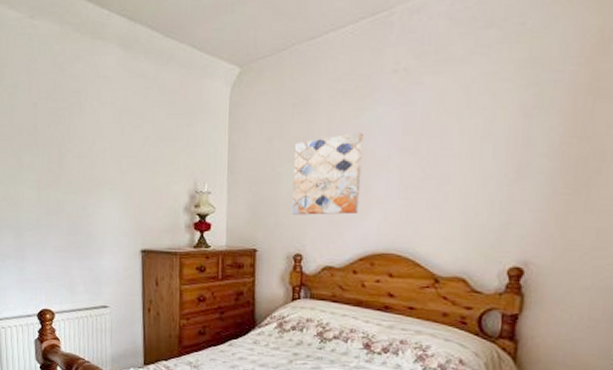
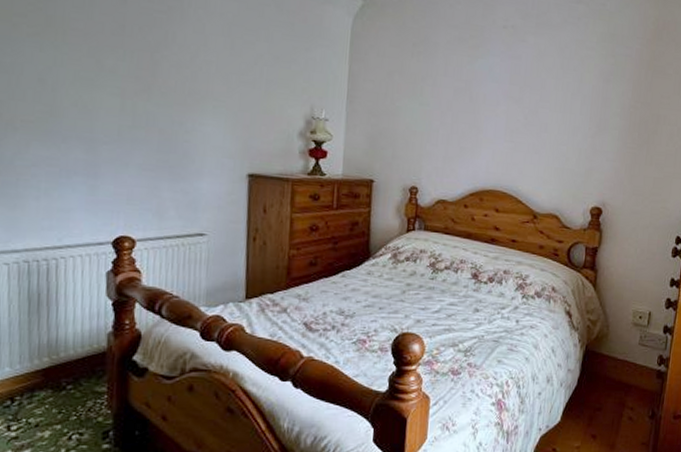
wall art: present [291,133,364,215] -> none [409,77,477,152]

